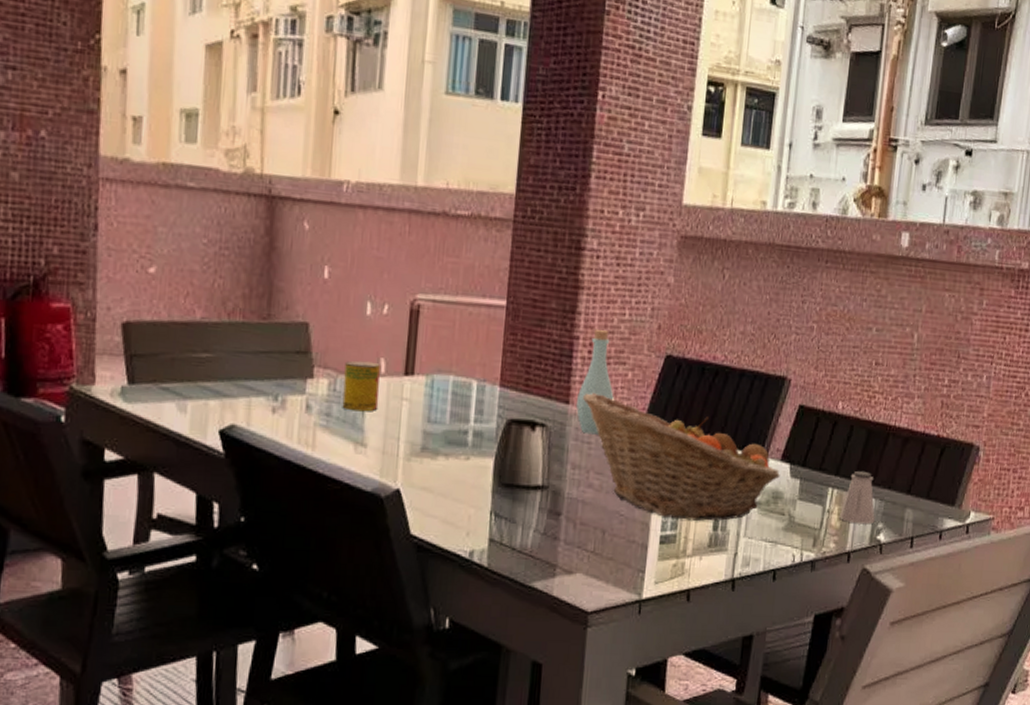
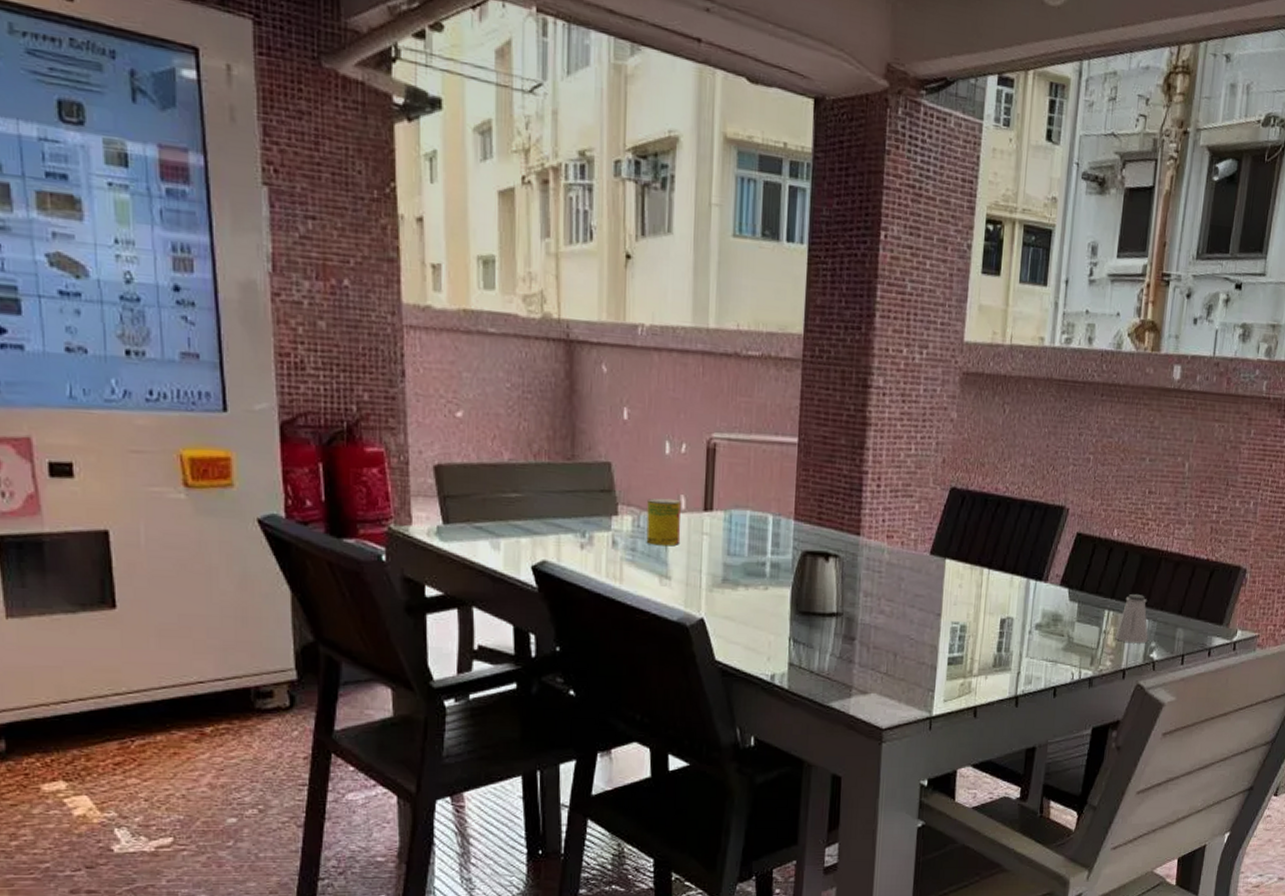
bottle: present [575,330,614,435] -> none [866,464,902,564]
fruit basket: present [583,393,780,521] -> none [873,525,1059,643]

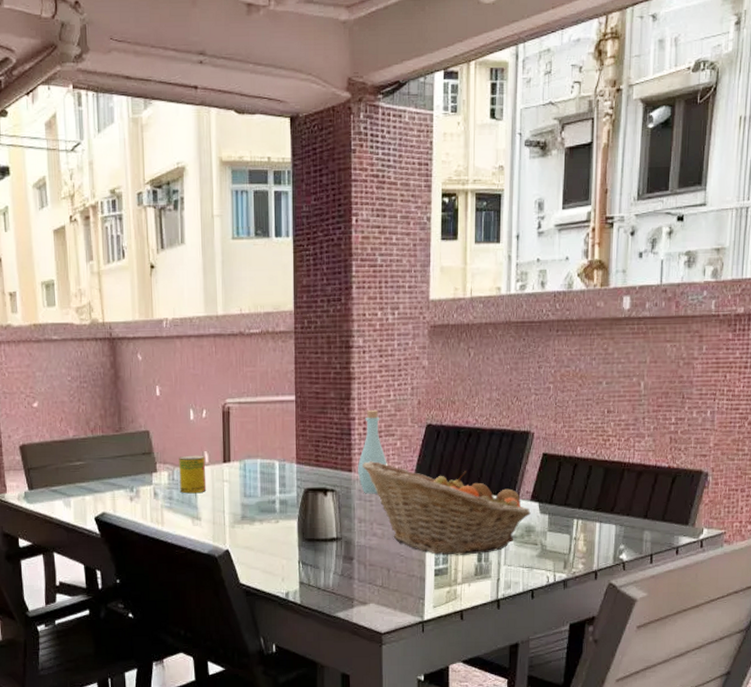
bottle: none [866,464,902,564] -> present [357,410,387,494]
fruit basket: none [873,525,1059,643] -> present [363,461,531,555]
saltshaker: present [1115,593,1148,644] -> none [585,502,617,547]

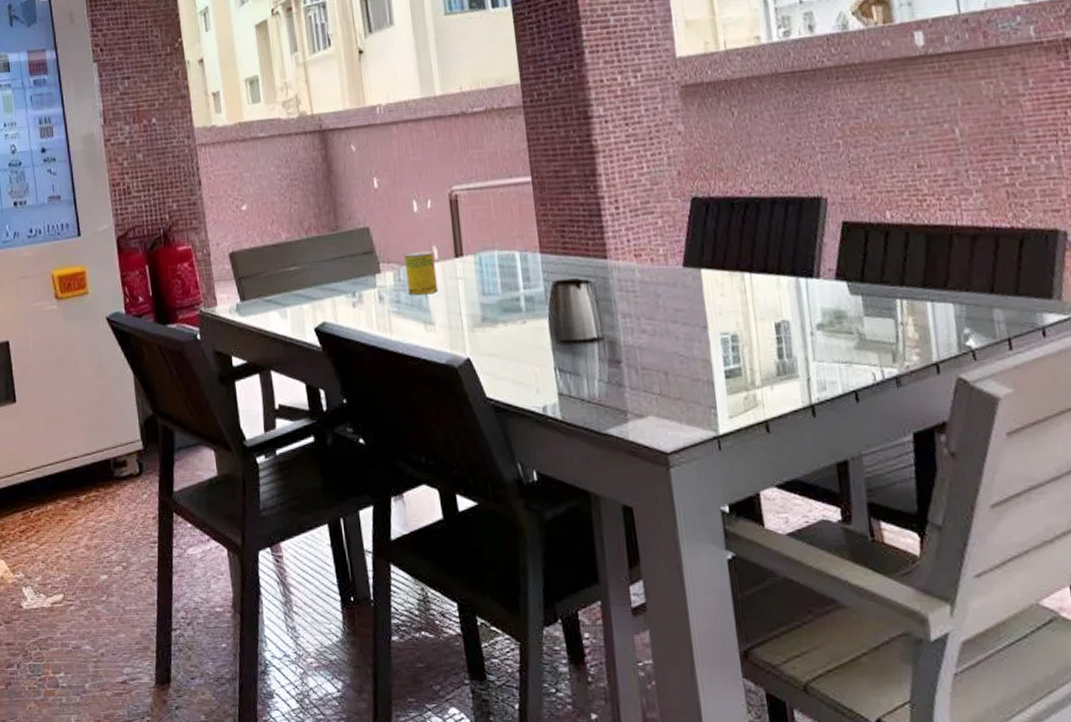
bottle: present [357,410,387,494] -> none [613,186,649,284]
fruit basket: present [363,461,531,555] -> none [619,245,838,352]

